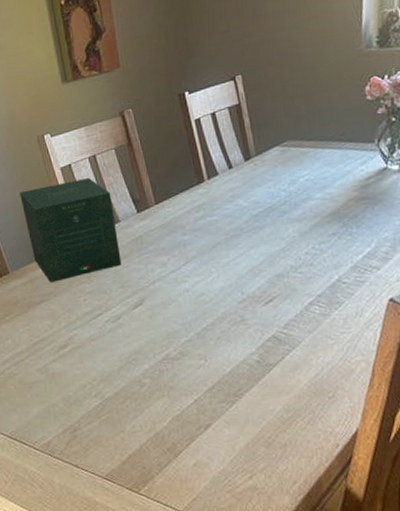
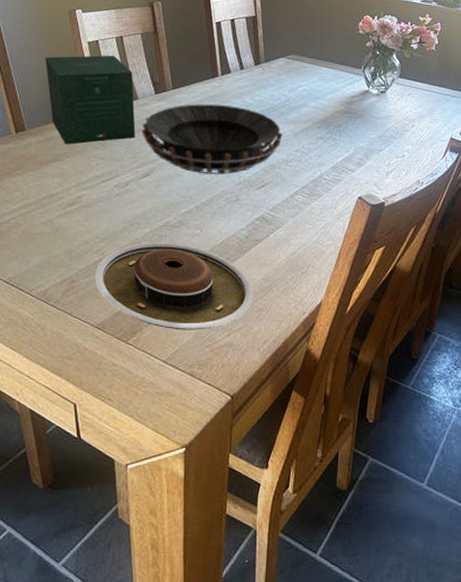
plate: none [96,377,276,476] -> present [94,242,254,330]
decorative bowl: none [127,212,288,296] -> present [142,104,283,175]

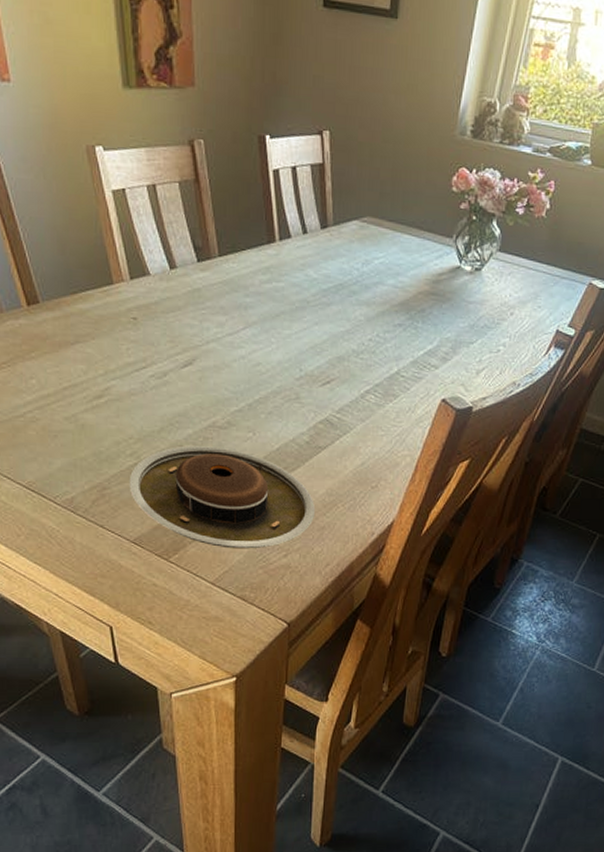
gift box: present [45,55,136,145] -> none [59,208,174,323]
decorative bowl: present [142,104,283,175] -> none [181,276,354,367]

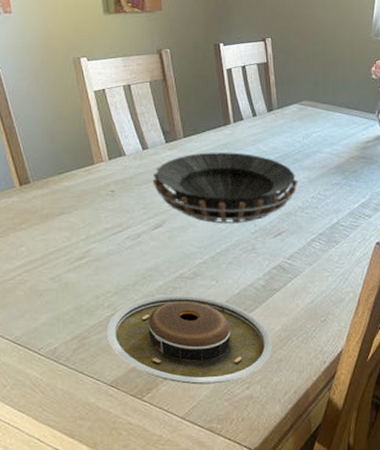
decorative bowl: none [181,276,354,367] -> present [152,152,298,224]

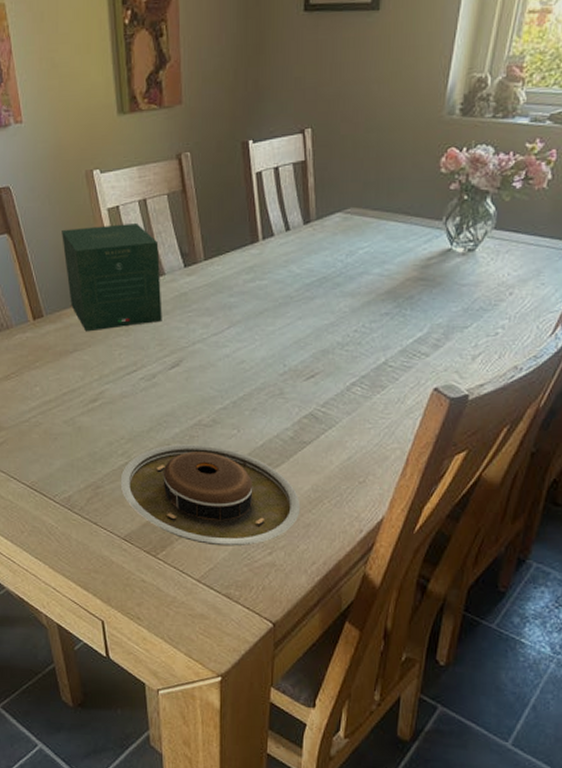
gift box: none [49,104,146,197] -> present [62,222,162,332]
decorative bowl: present [152,152,298,224] -> none [169,276,338,363]

